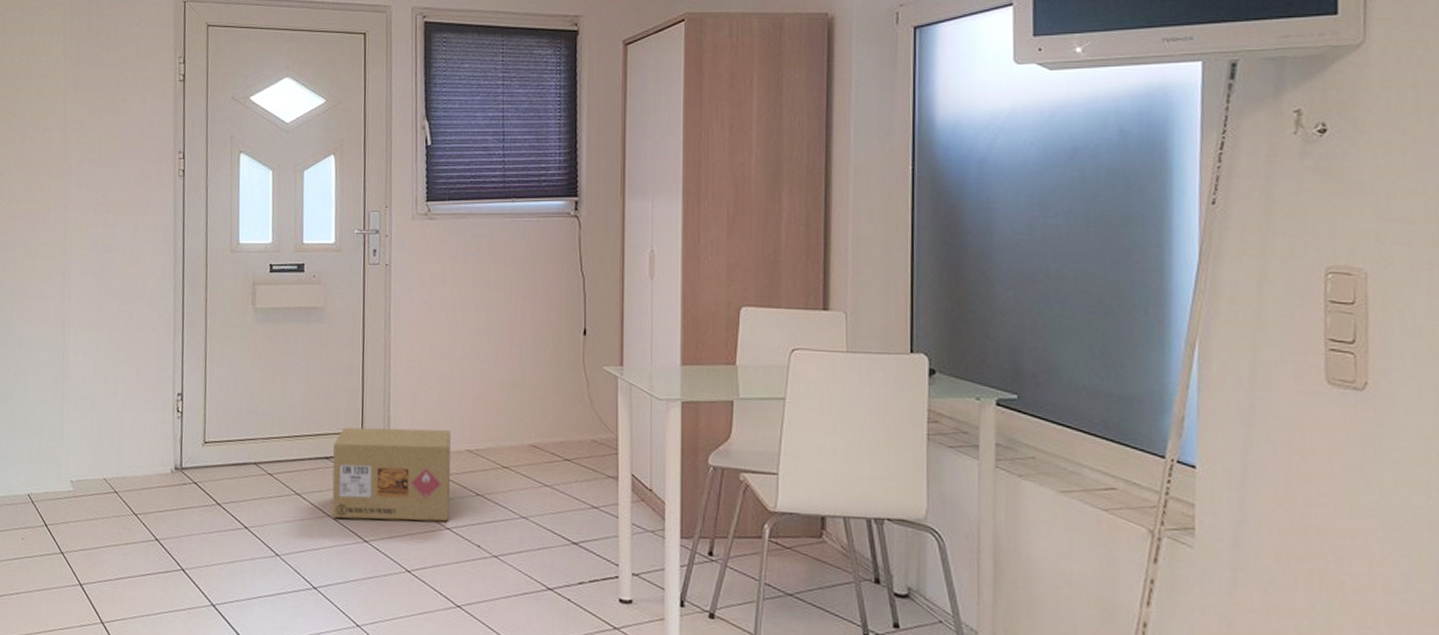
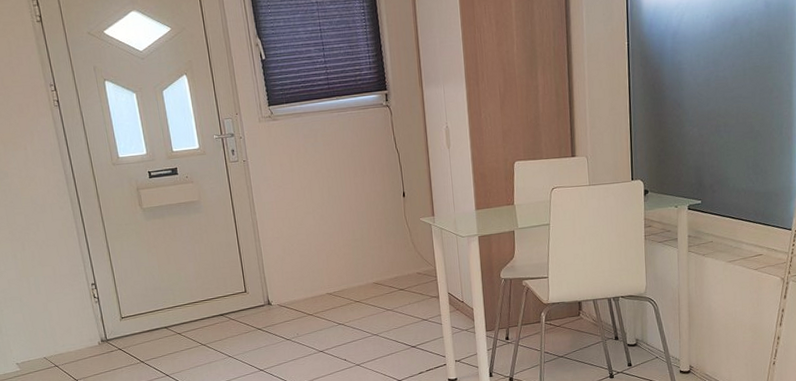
cardboard box: present [332,427,451,522] -> none [224,280,321,357]

